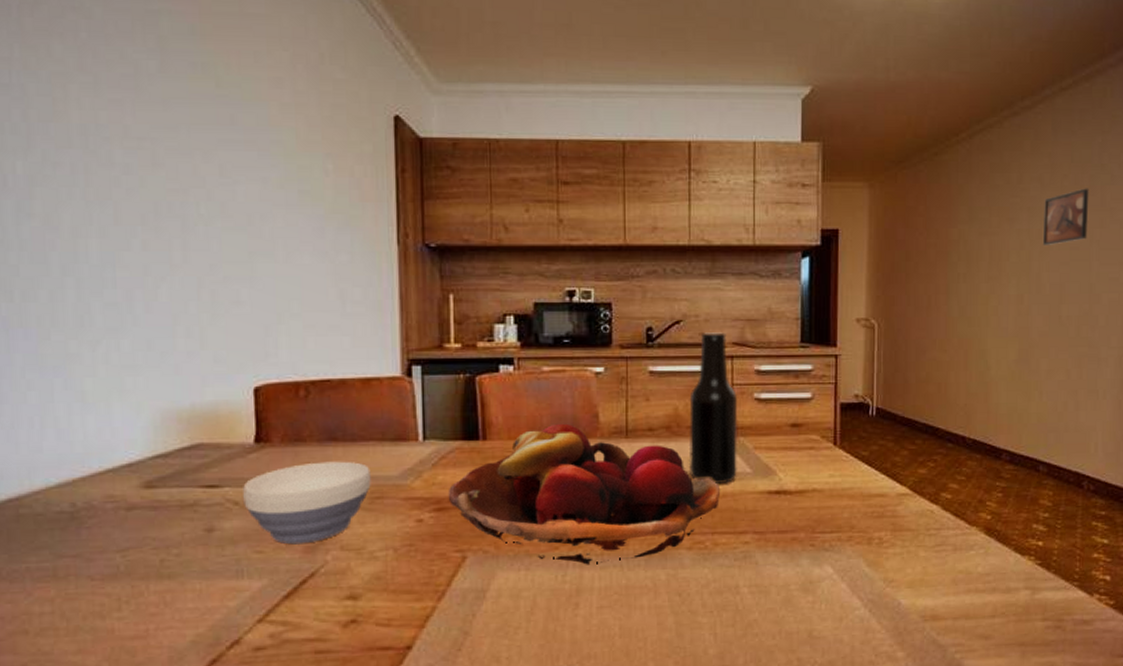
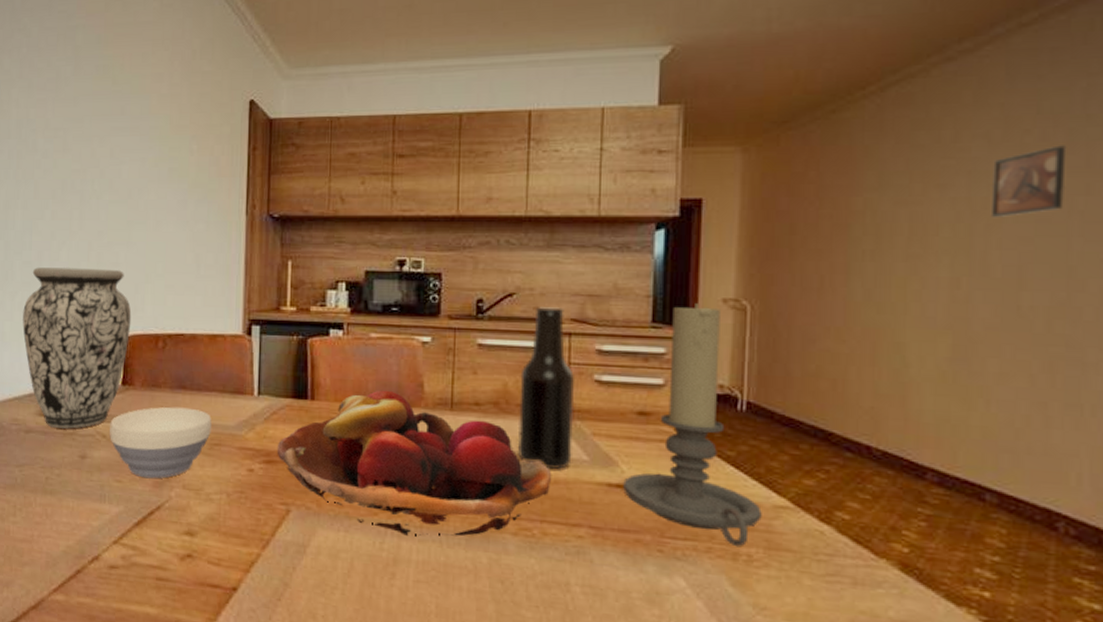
vase: none [110,309,263,501] -> present [22,267,132,430]
candle holder: none [781,324,889,533] -> present [623,303,762,548]

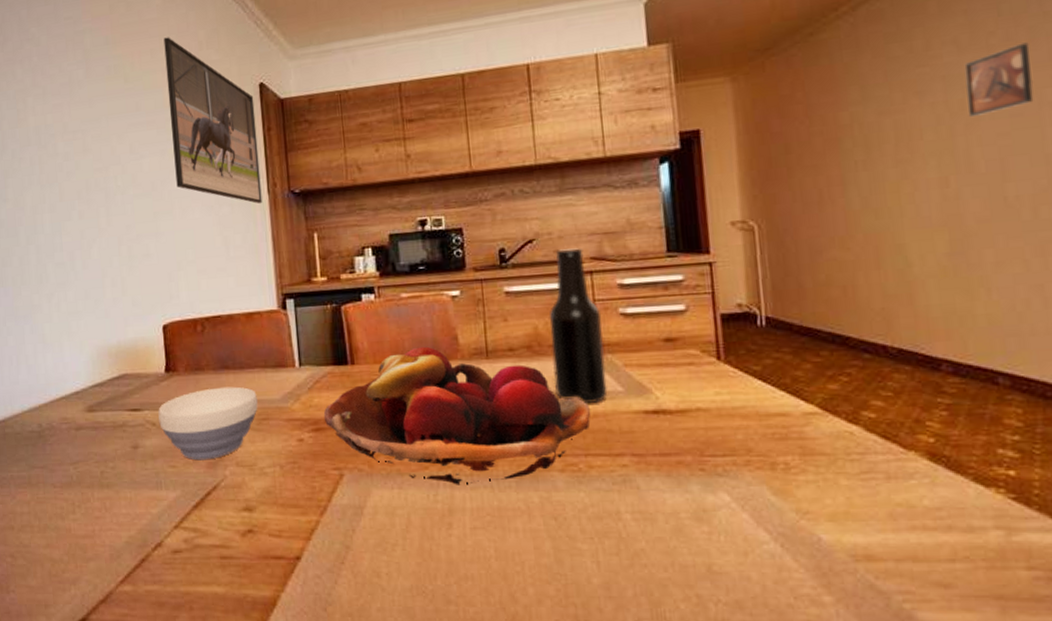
vase: present [22,267,132,430] -> none [61,261,168,423]
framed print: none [154,42,242,224] -> present [163,37,263,204]
candle holder: present [623,303,762,548] -> none [659,229,793,457]

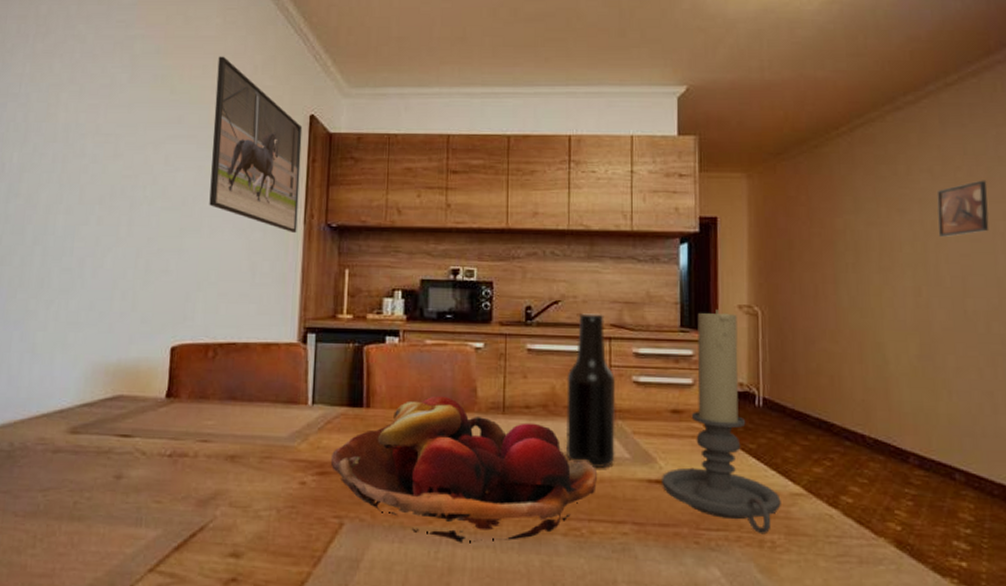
bowl: present [158,386,258,461] -> none [150,419,263,498]
candle holder: none [659,229,793,457] -> present [662,310,781,535]

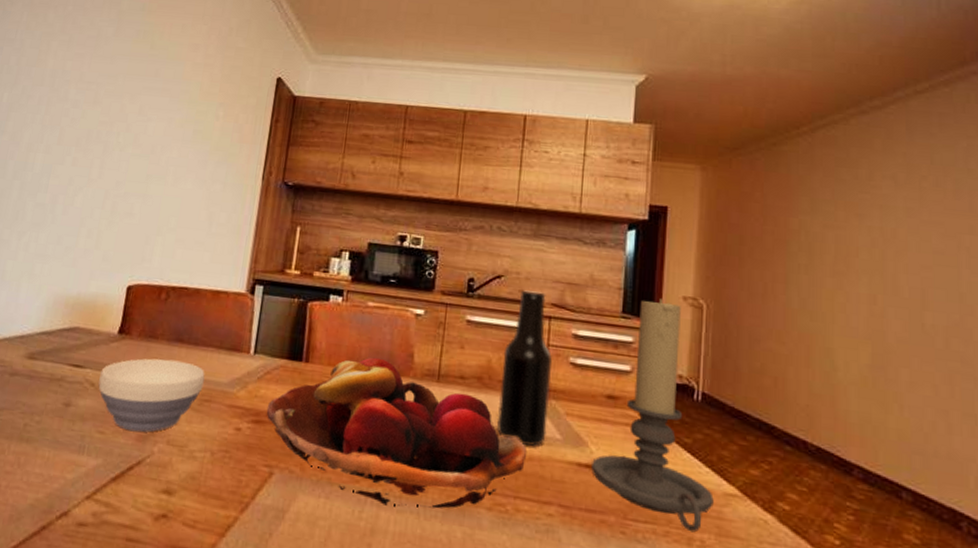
bowl: none [150,419,263,498] -> present [98,358,205,433]
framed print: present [209,56,303,232] -> none [175,17,269,188]
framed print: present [936,180,989,237] -> none [898,191,955,247]

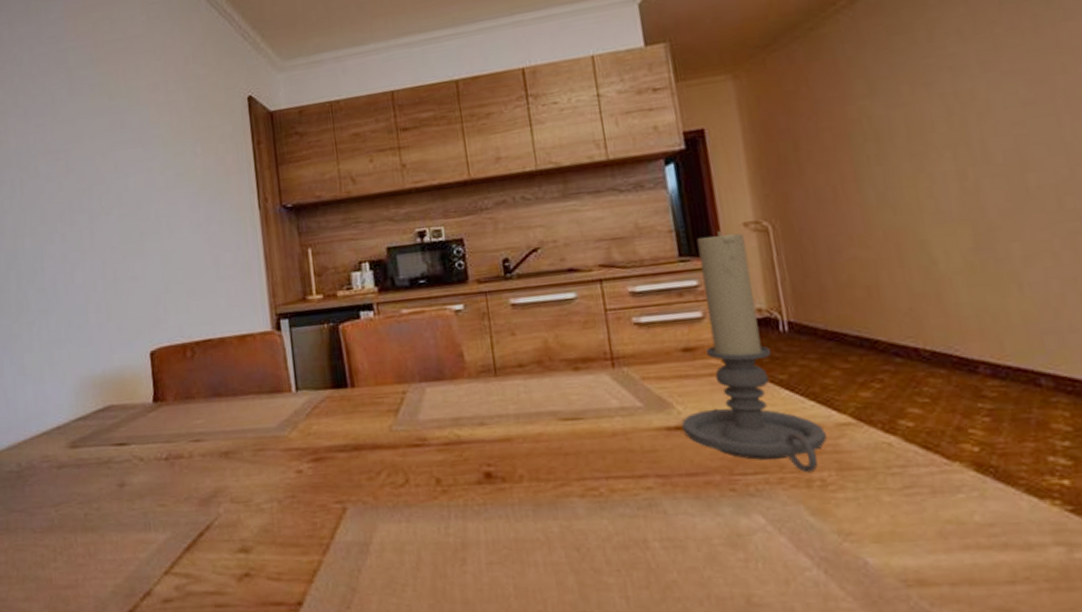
bowl: present [98,358,205,433] -> none [146,415,253,498]
fruit basket: present [266,357,527,509] -> none [323,365,610,516]
beer bottle: present [496,290,553,446] -> none [558,255,626,421]

